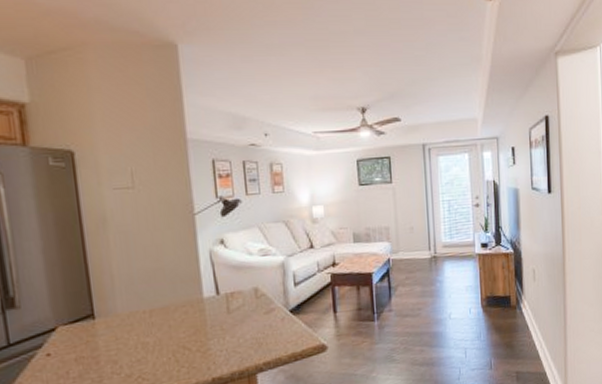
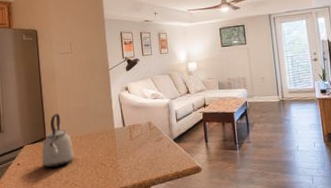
kettle: none [87,277,141,358] -> present [41,113,74,168]

